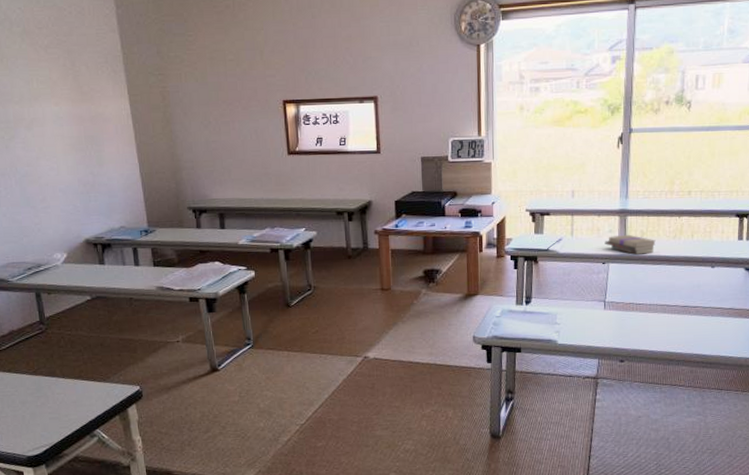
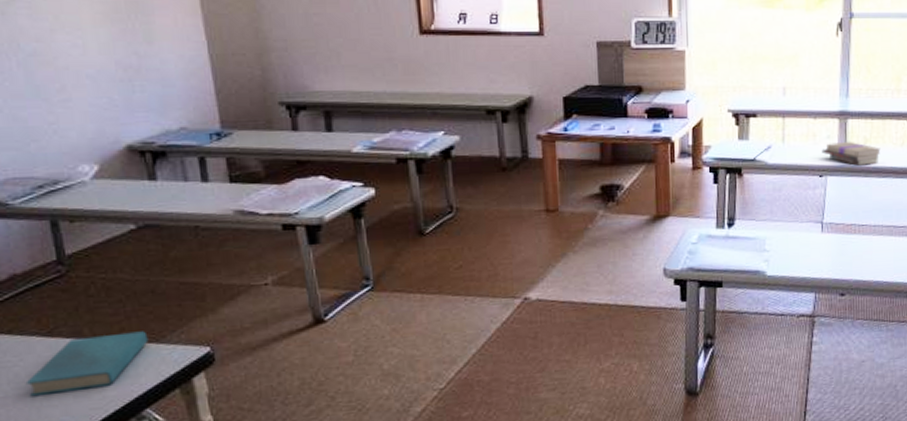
book: none [19,373,99,417] -> present [25,331,149,397]

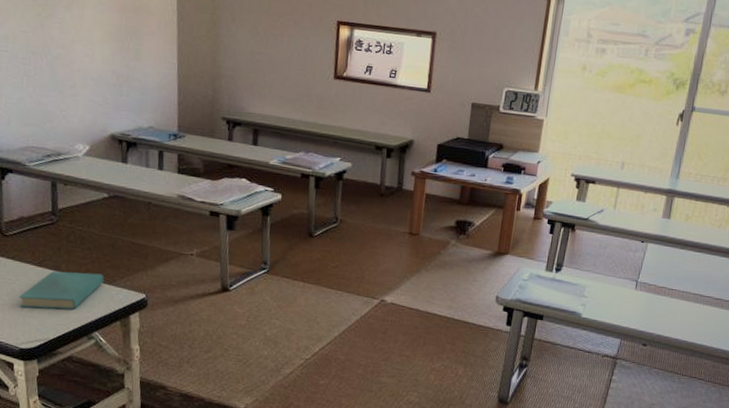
books: present [821,141,881,166] -> none [646,215,700,240]

